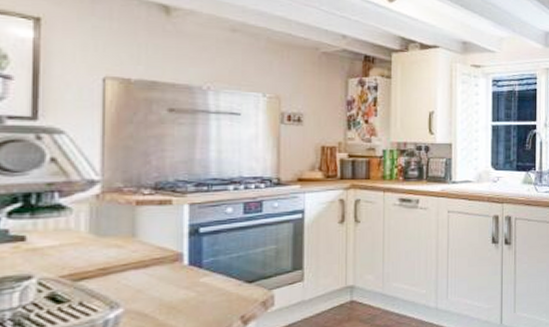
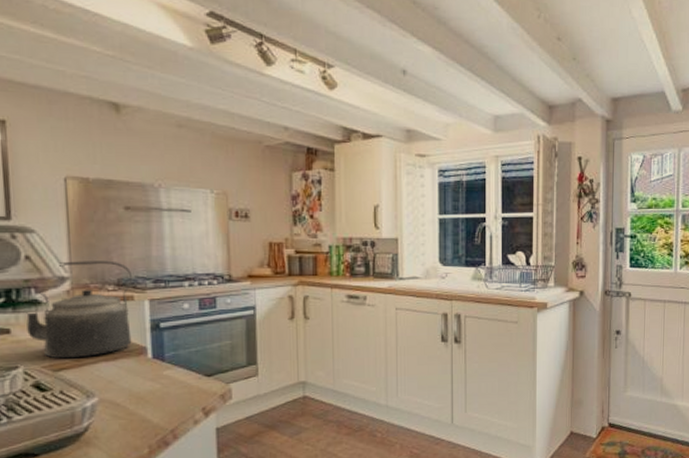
kettle: none [46,163,172,268] -> present [26,260,133,359]

